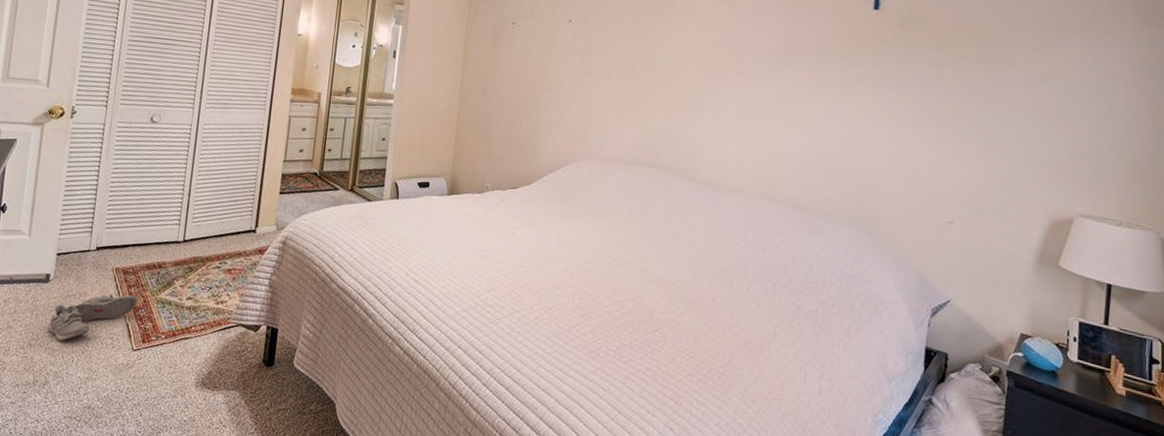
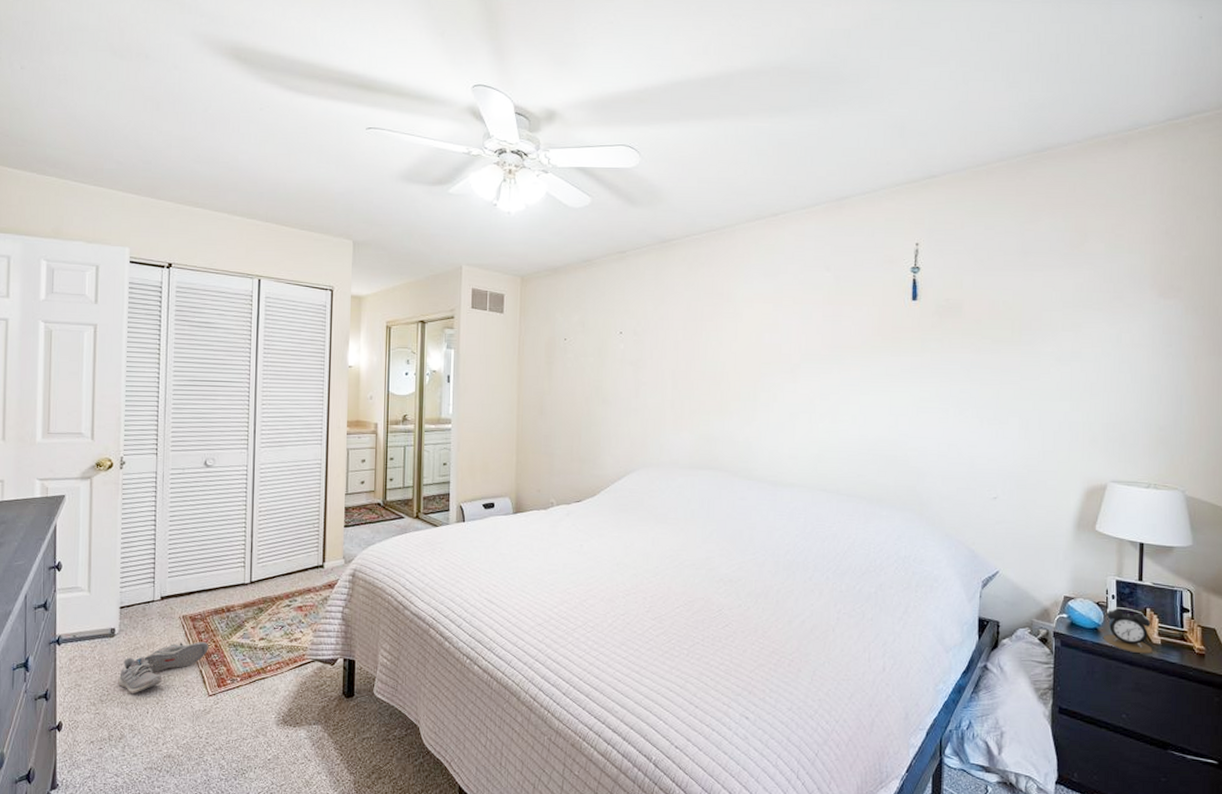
alarm clock: none [1061,350,1116,405] -> present [1103,607,1153,654]

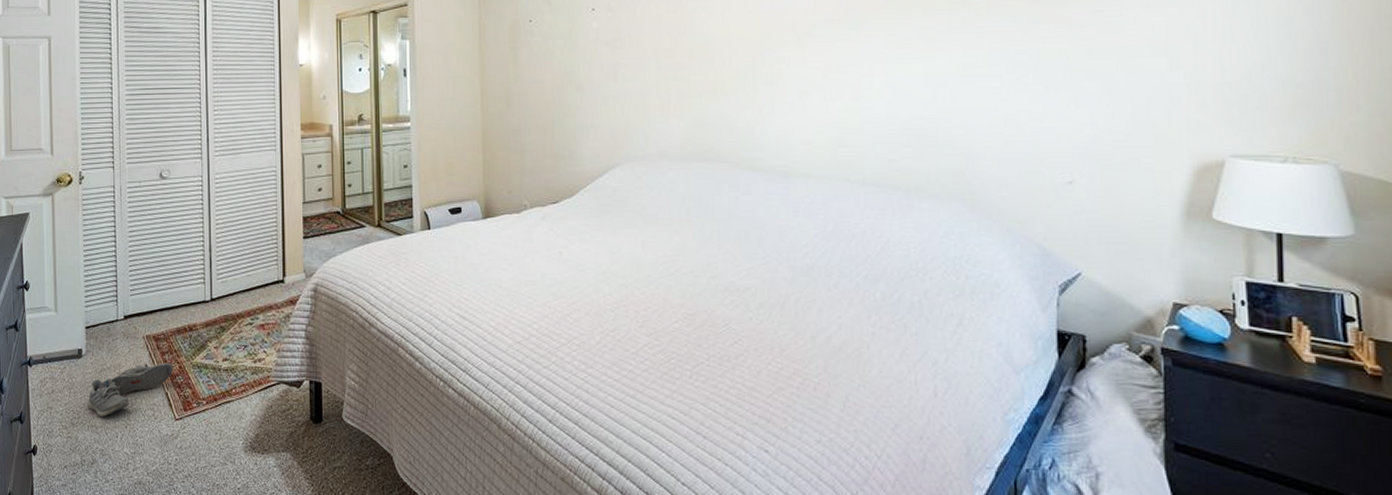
alarm clock: present [1103,607,1153,654] -> none [1231,316,1304,376]

